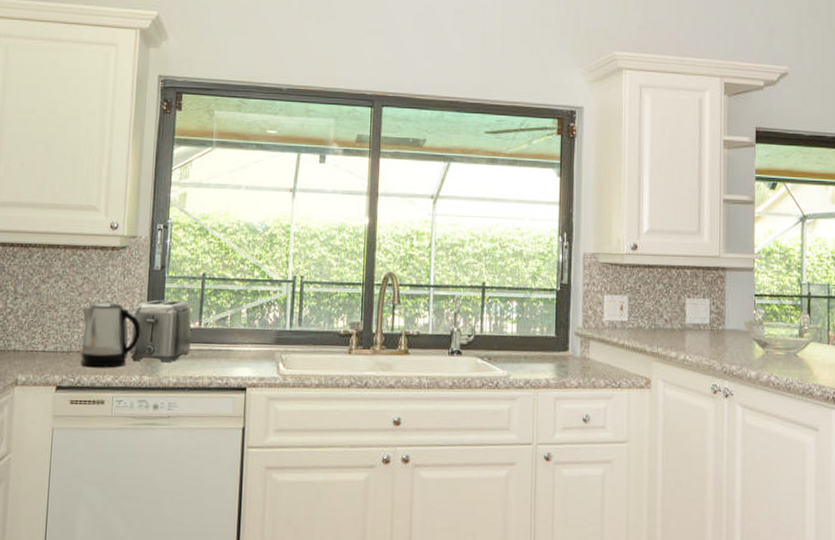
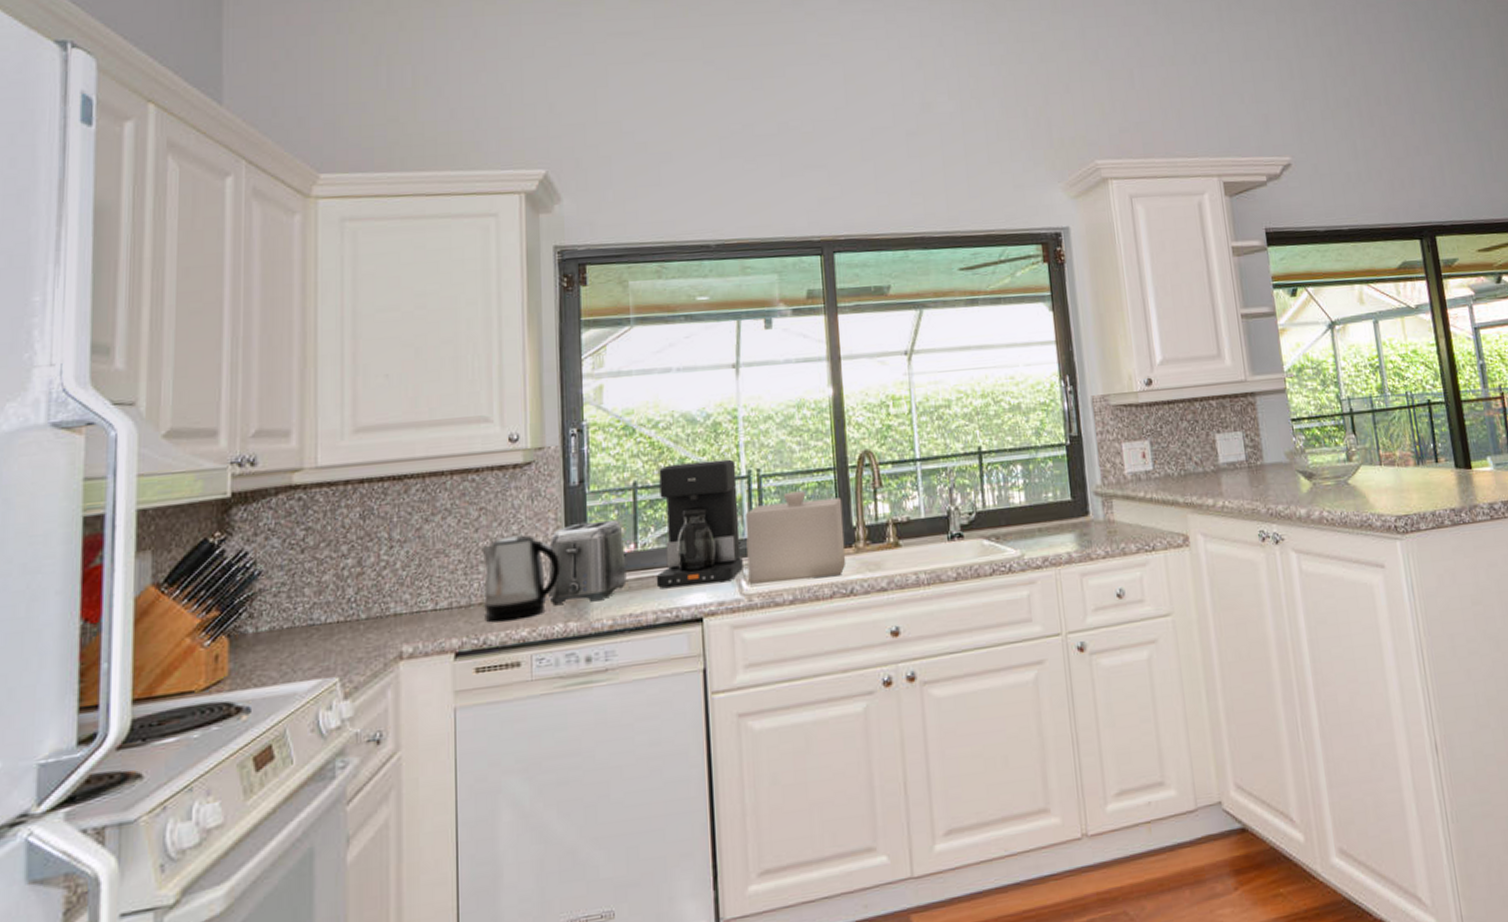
coffee maker: none [213,263,285,362] -> present [656,459,743,589]
canister: none [285,298,366,371] -> present [745,490,846,584]

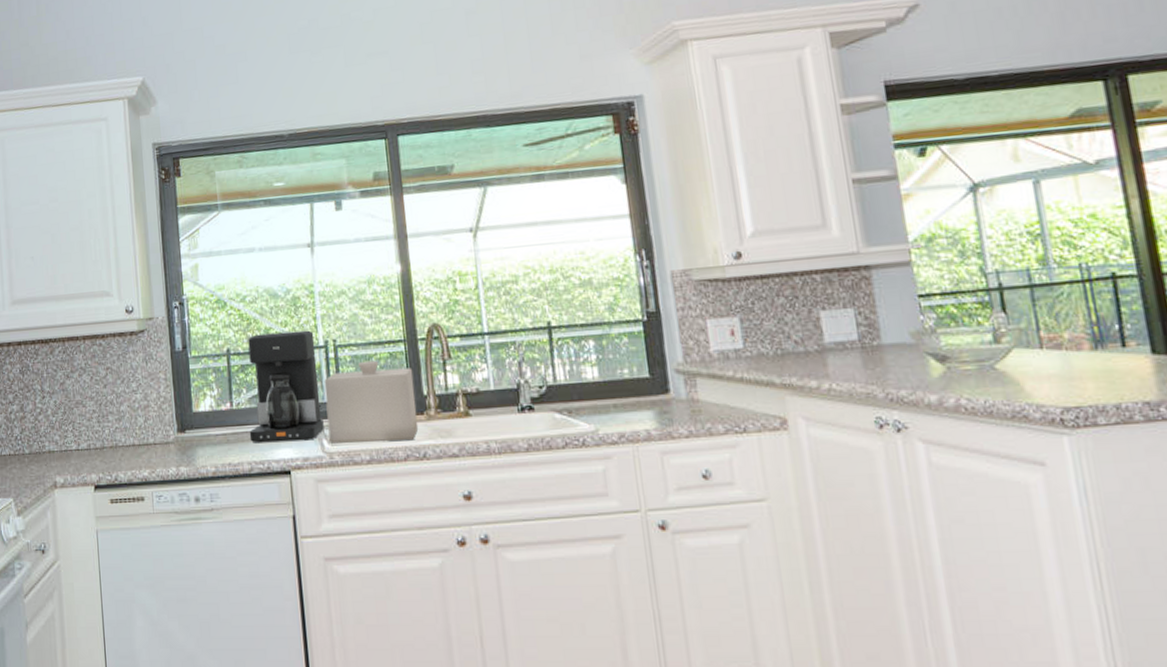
kettle: present [481,534,561,622] -> none [110,391,172,463]
toaster: present [548,519,627,606] -> none [162,381,225,452]

